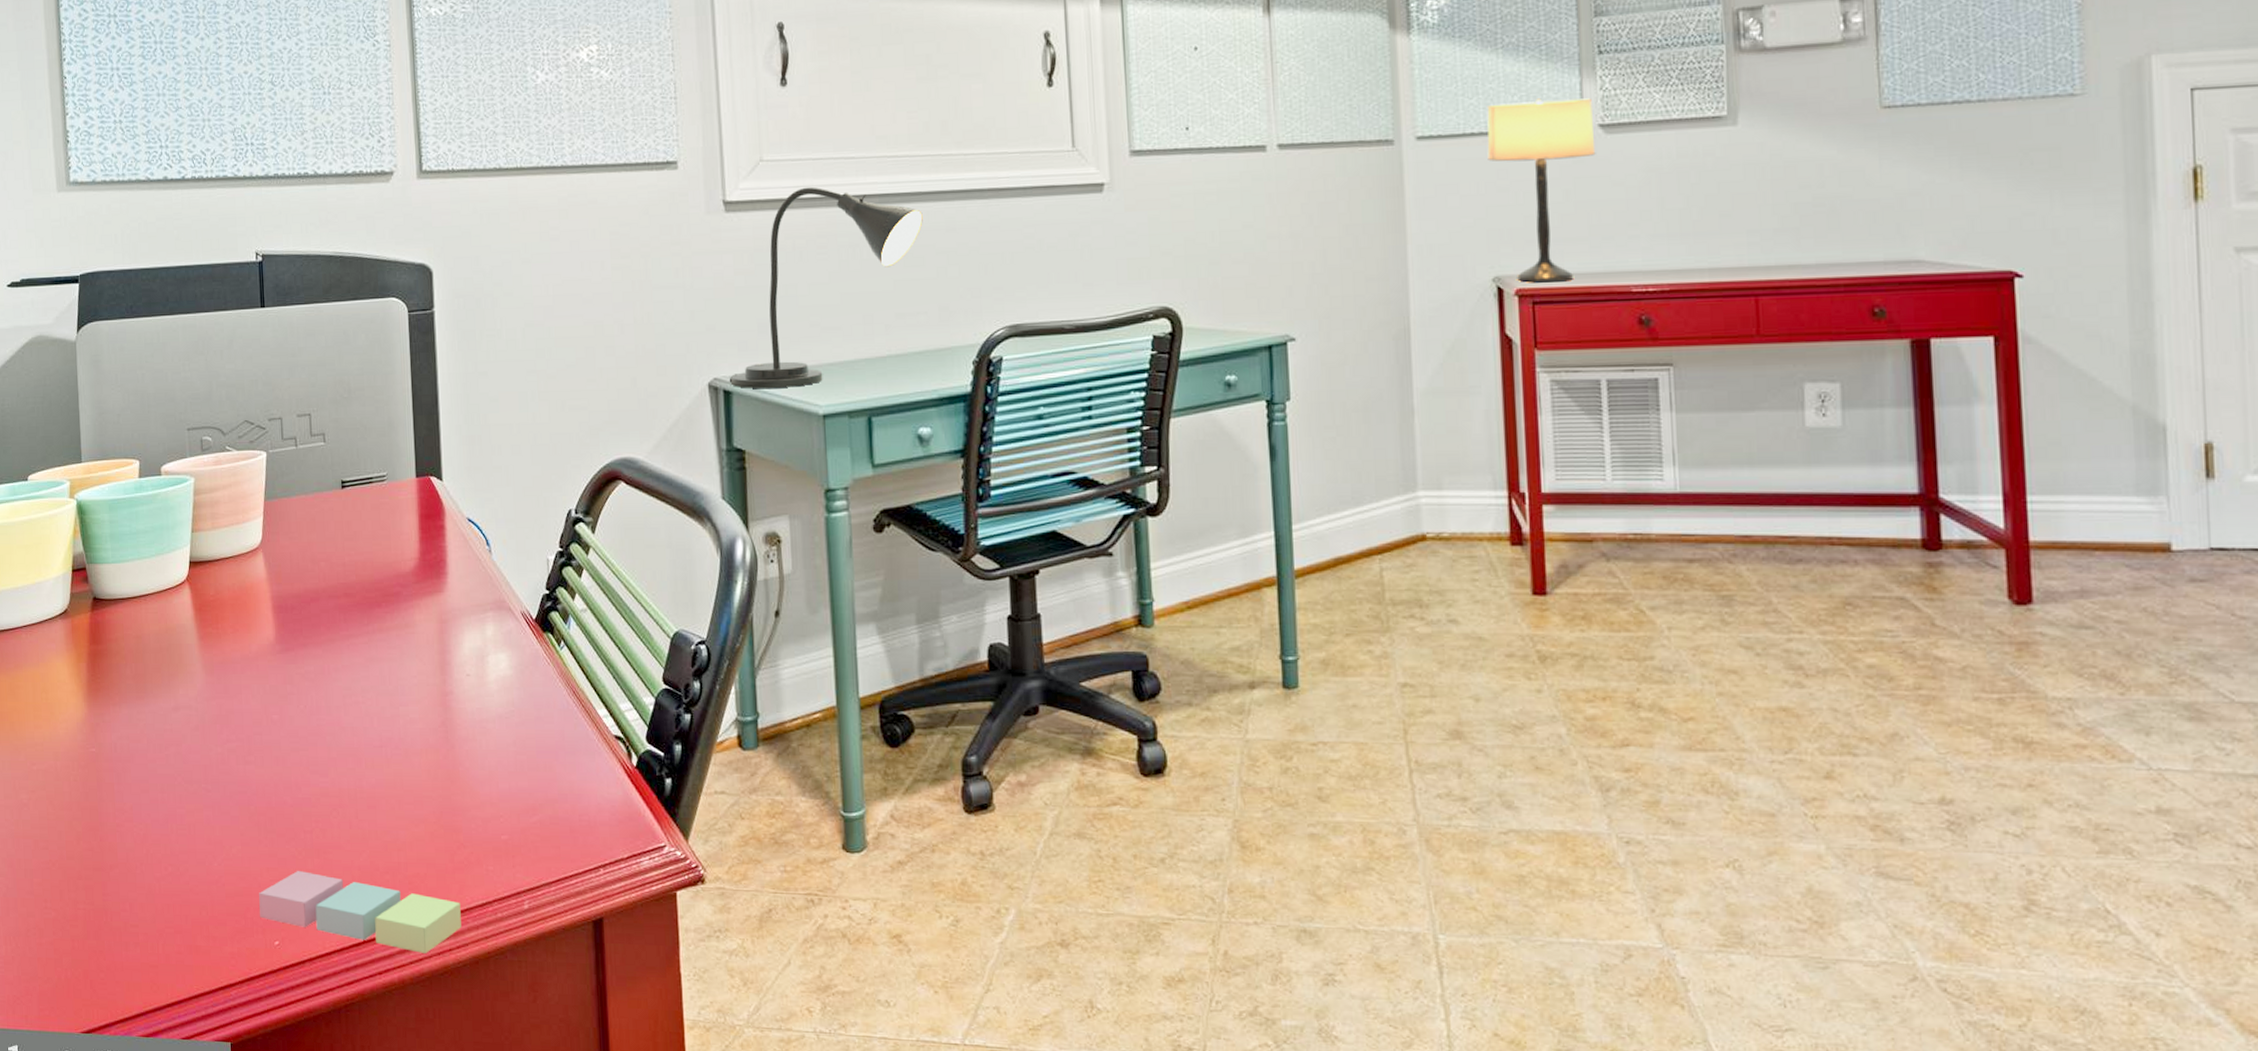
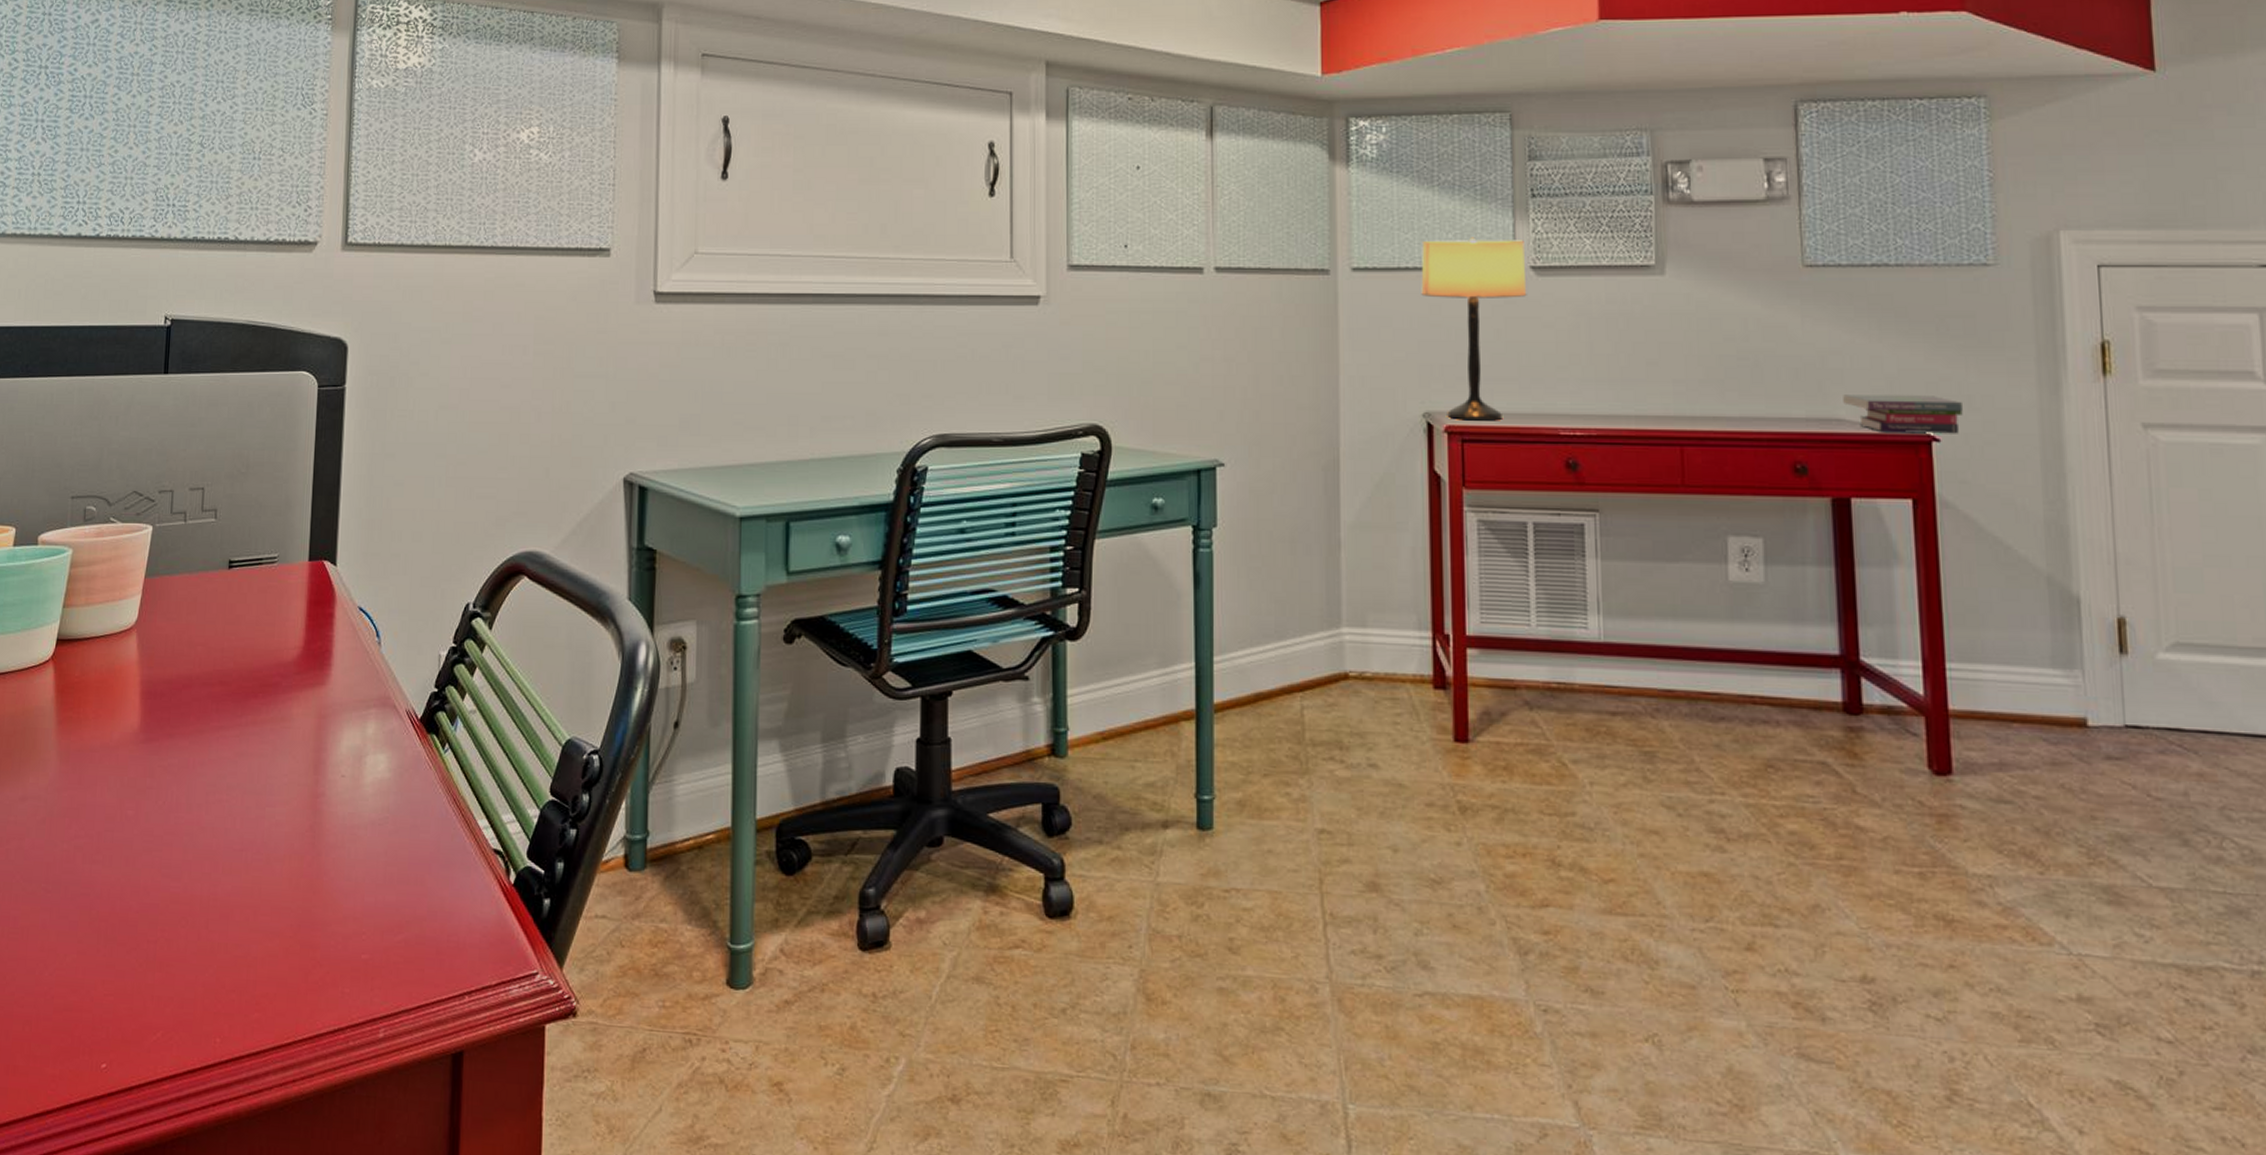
sticky notes: present [259,870,462,953] -> none [87,984,310,1084]
desk lamp: present [729,187,923,389] -> none [645,282,856,487]
books: none [1922,231,2047,272] -> present [1843,395,1963,434]

